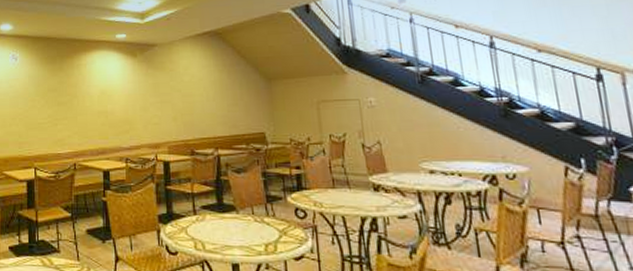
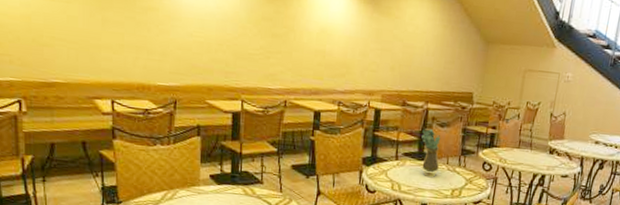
vase: none [217,175,244,232] -> present [421,127,441,178]

